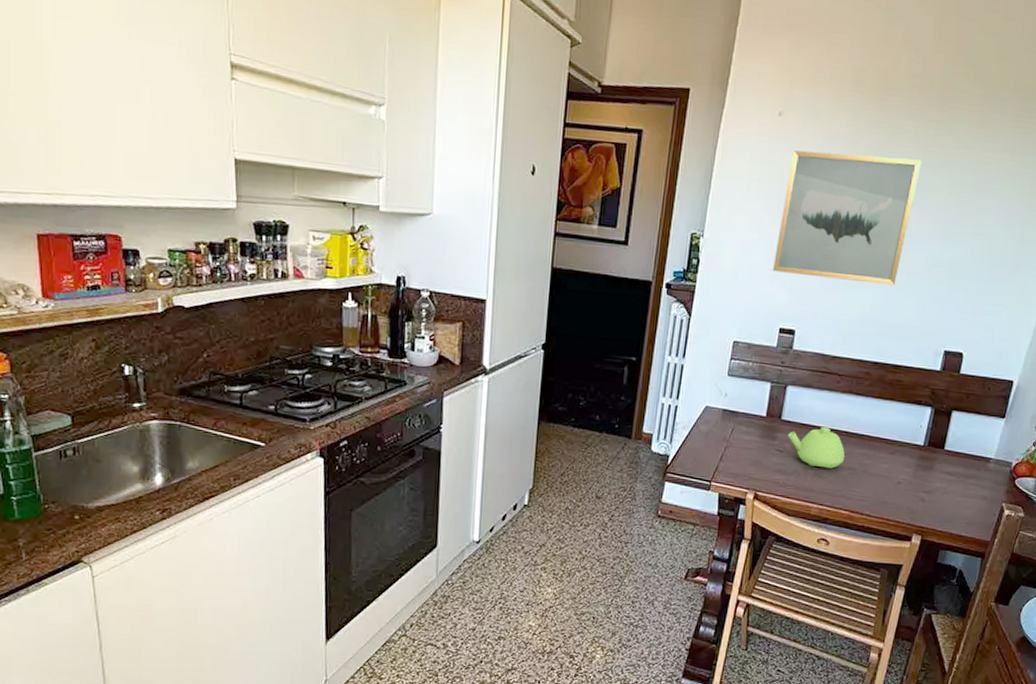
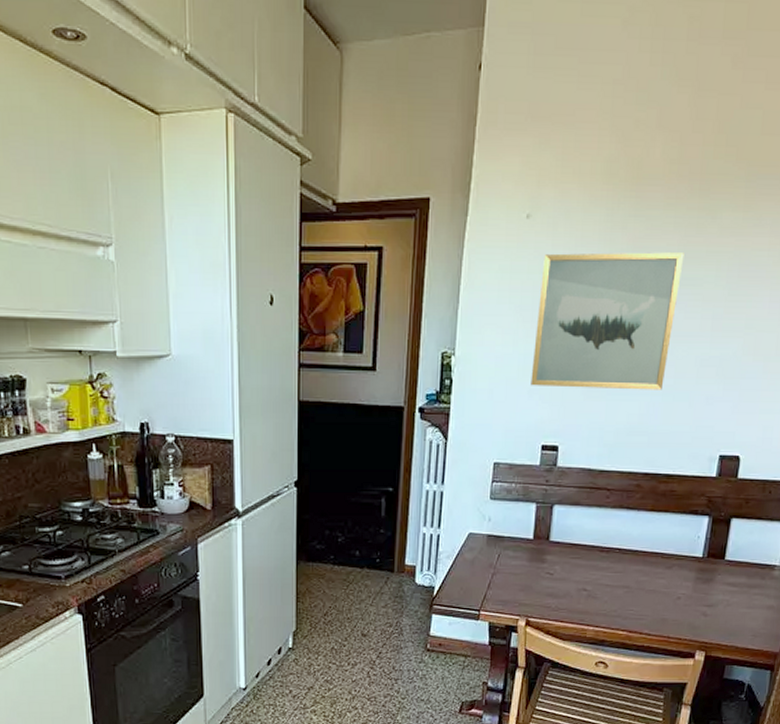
teapot: present [787,426,845,469] -> none [557,545,619,588]

